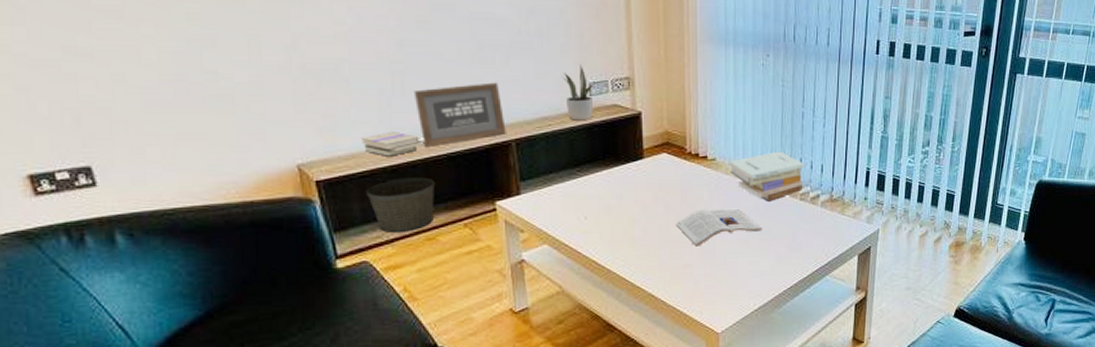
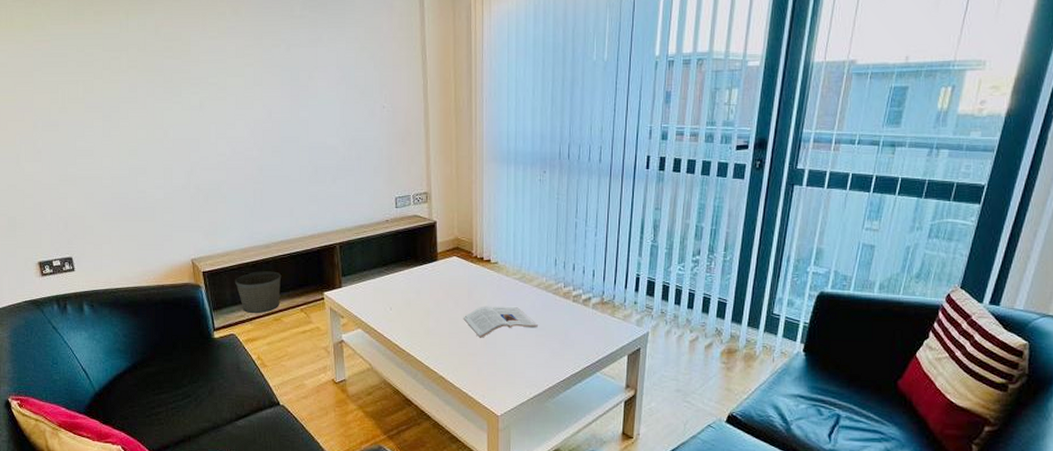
books: present [362,132,425,157] -> none [233,236,275,255]
picture frame: present [413,82,506,147] -> none [268,197,332,248]
potted plant: present [563,64,595,122] -> none [376,182,400,230]
books: present [729,151,805,202] -> none [509,257,577,302]

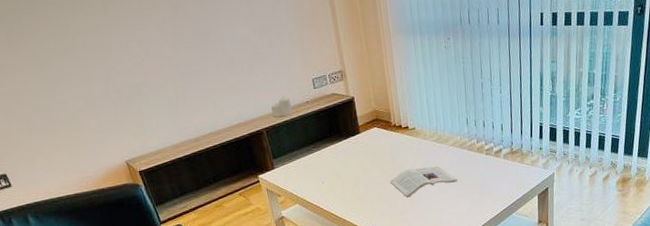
basket: present [234,271,282,313] -> none [171,162,219,204]
candle: none [349,210,370,234] -> present [271,95,293,118]

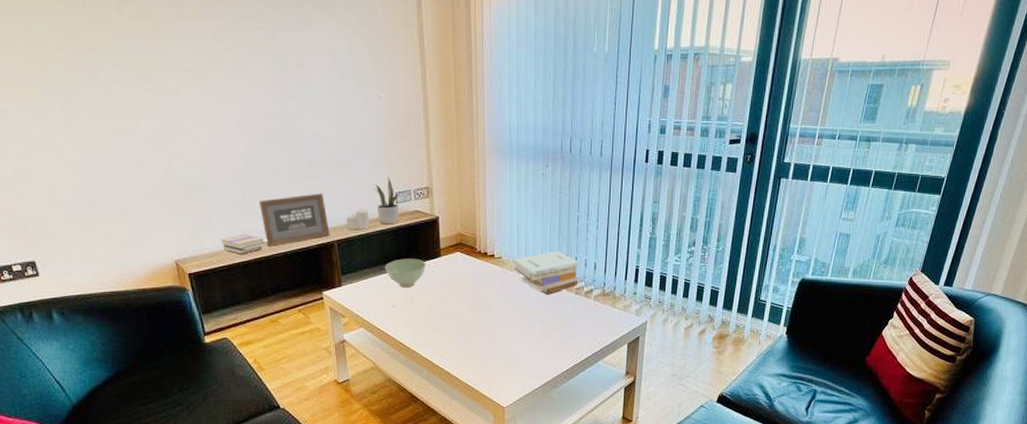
books: none [163,131,205,150] -> present [221,234,268,254]
picture frame: none [191,86,258,140] -> present [258,193,330,247]
potted plant: none [292,65,318,110] -> present [374,176,401,226]
bowl: none [310,137,348,165] -> present [384,258,427,287]
magazine: present [390,166,457,198] -> none [468,300,542,333]
books: none [425,116,487,158] -> present [513,251,580,295]

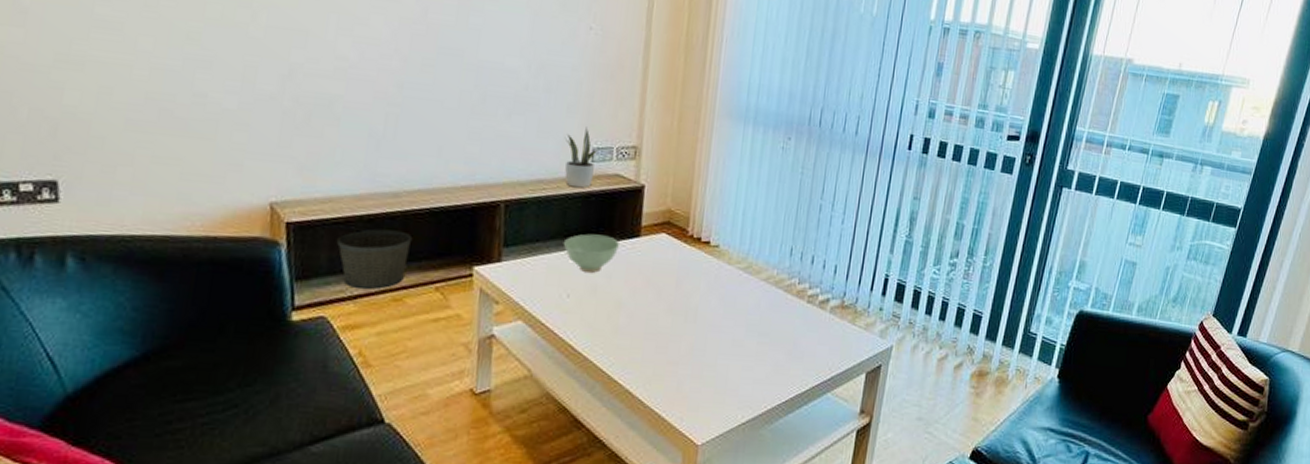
books: present [221,234,268,254] -> none [342,178,409,205]
basket: none [224,271,277,315] -> present [336,228,413,289]
picture frame: present [258,193,330,247] -> none [405,136,497,199]
candle: present [347,206,369,231] -> none [521,160,554,193]
books: present [513,251,580,295] -> none [732,245,817,301]

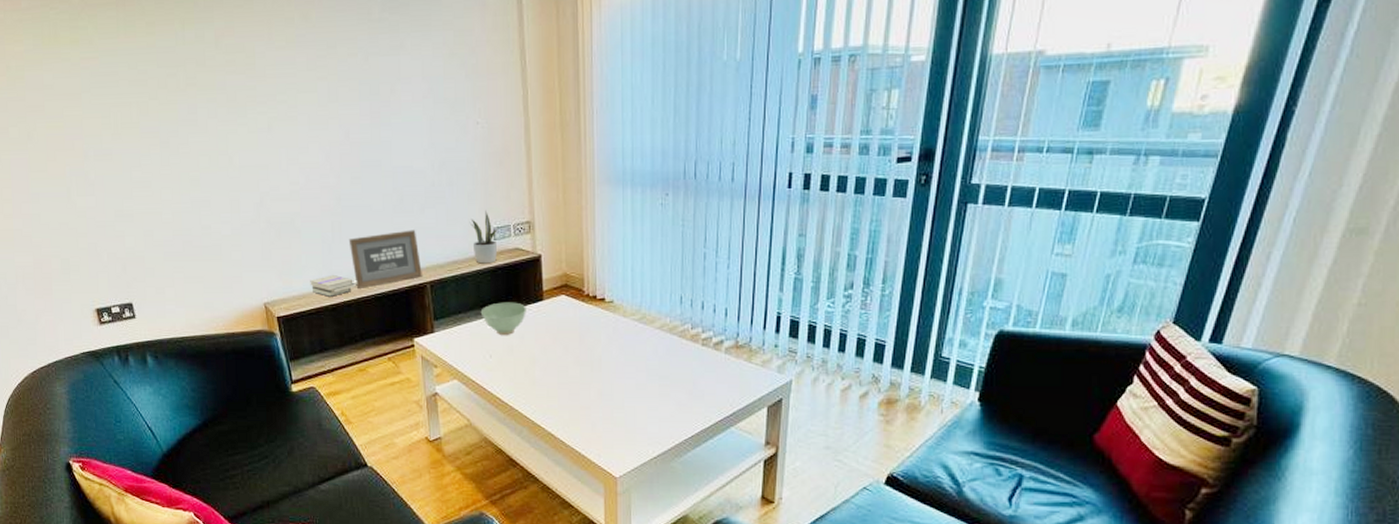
basket: present [336,228,413,289] -> none [312,315,366,363]
books: none [342,178,409,205] -> present [310,275,357,297]
picture frame: none [405,136,497,199] -> present [348,230,422,288]

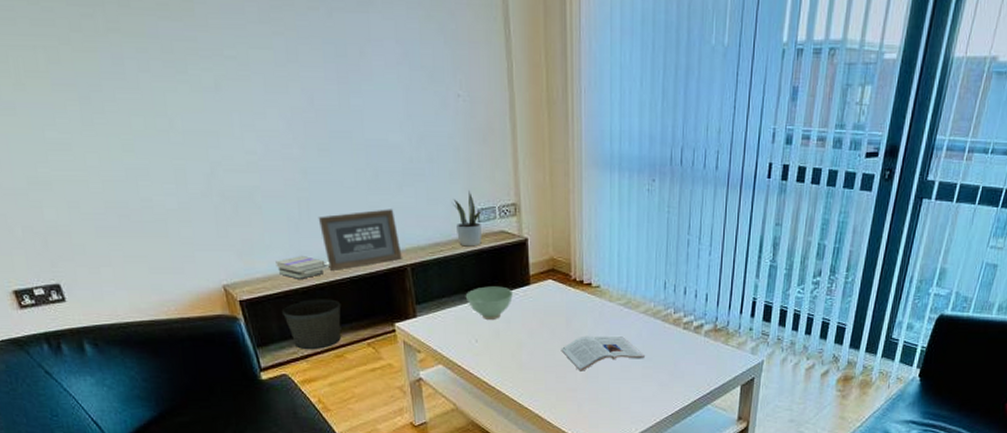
basket: none [312,315,366,363] -> present [281,299,342,349]
magazine: none [574,351,661,389] -> present [561,335,645,371]

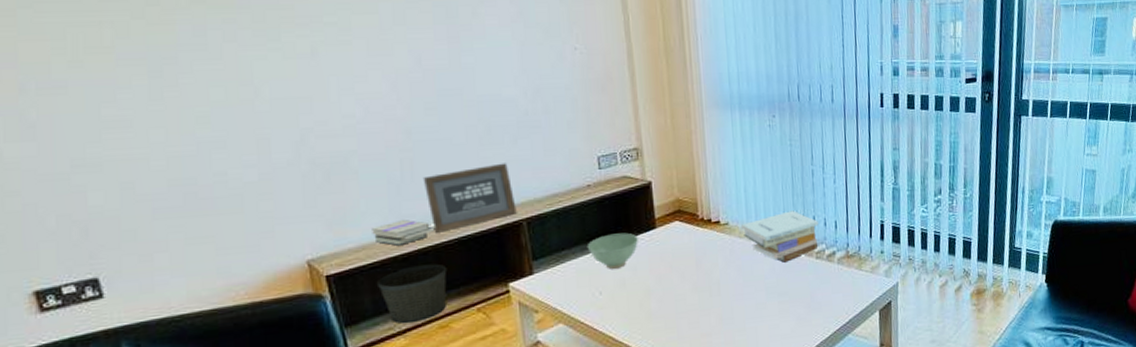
potted plant: present [453,190,483,248] -> none [571,138,604,197]
magazine: present [561,335,645,371] -> none [692,272,780,314]
books: none [612,279,689,330] -> present [741,210,818,263]

